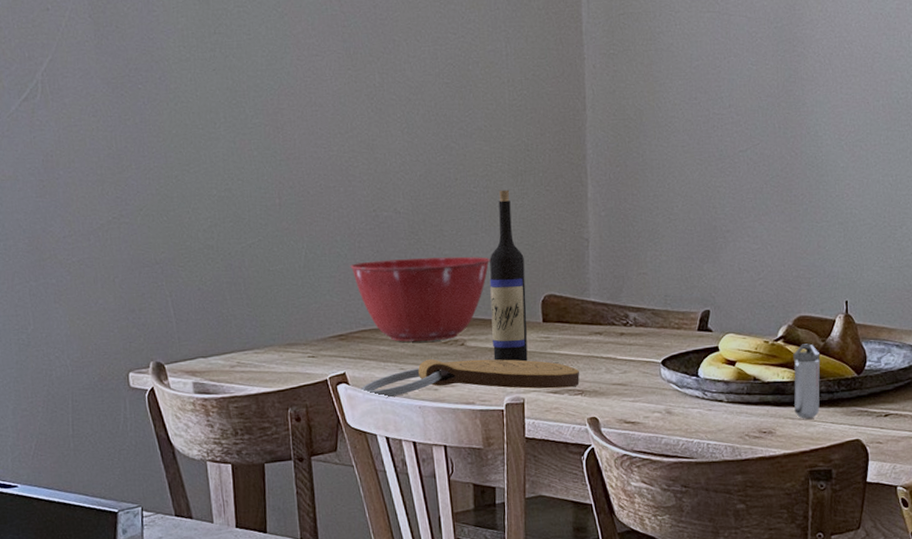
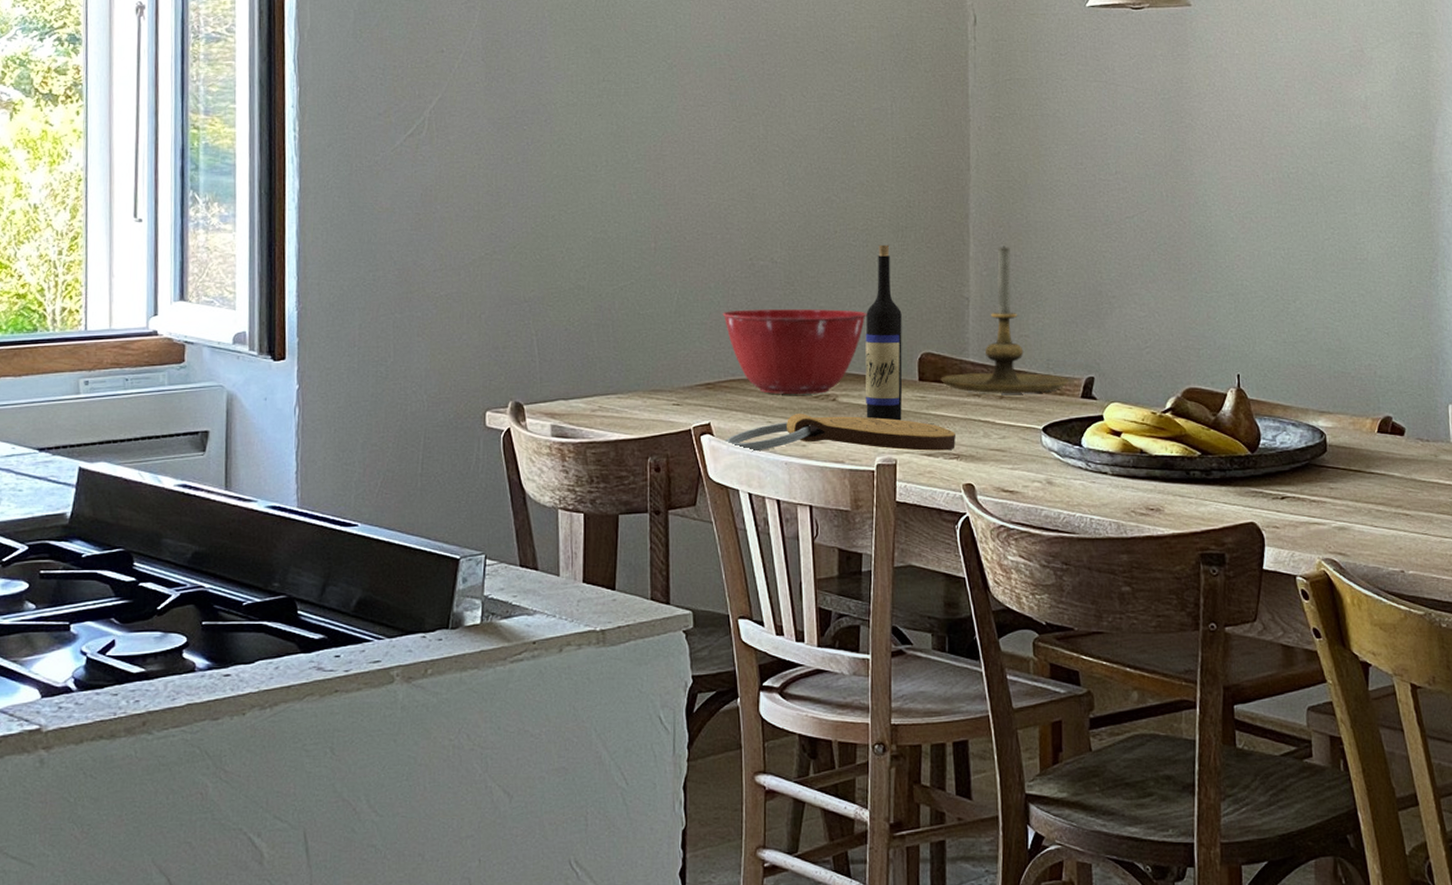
candle holder: none [564,185,685,331] -> present [941,246,1068,393]
shaker: present [793,343,821,419] -> none [1182,417,1212,497]

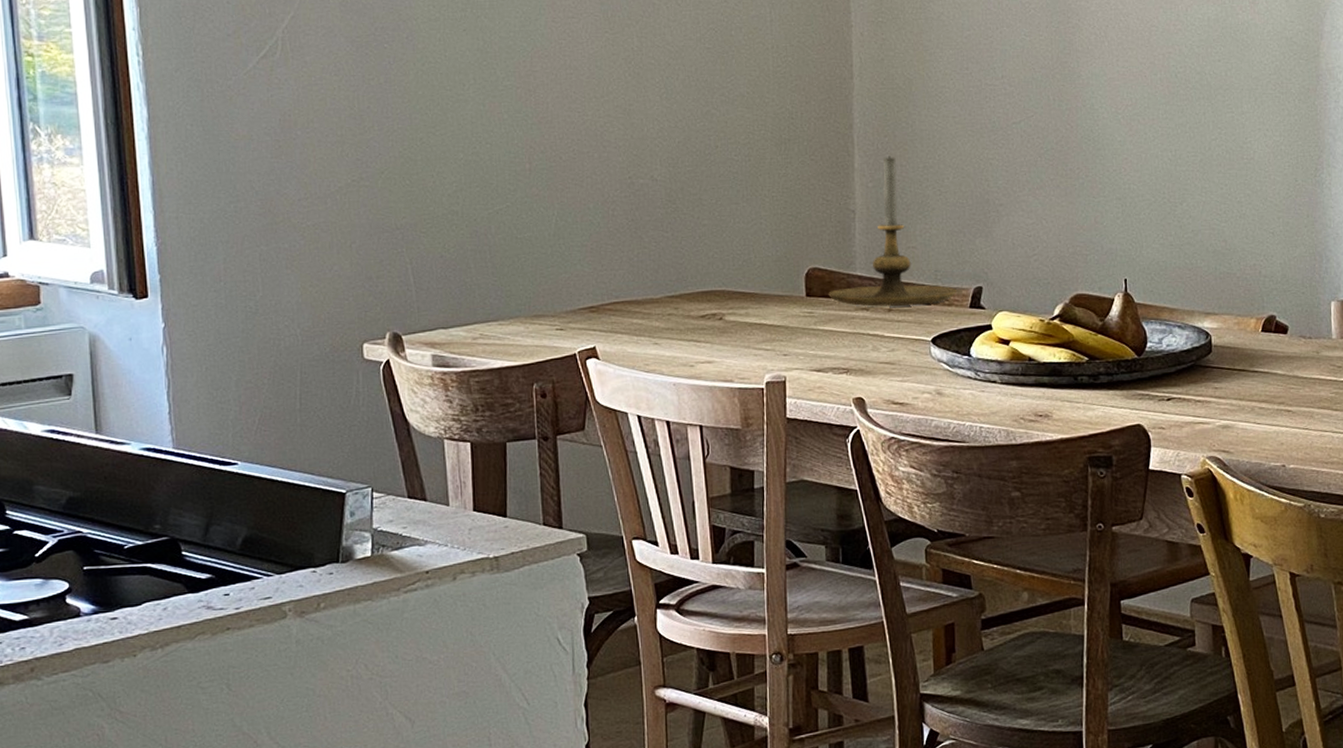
mixing bowl: present [722,309,867,394] -> none [603,226,752,315]
cutting board: present [725,414,956,452] -> none [611,334,845,374]
wine bottle: present [865,244,903,421] -> none [750,158,790,338]

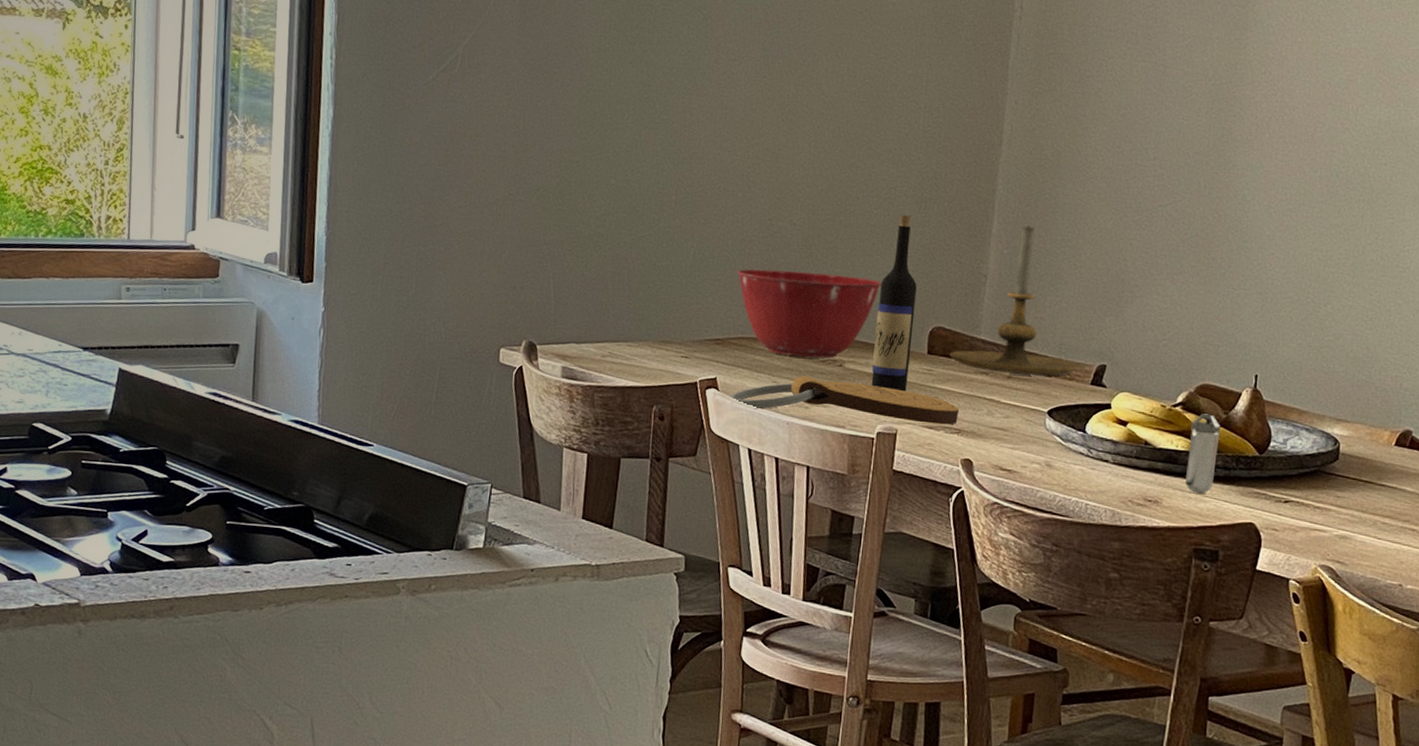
mixing bowl: none [603,226,752,315] -> present [737,269,882,358]
cutting board: none [611,334,845,374] -> present [729,376,959,425]
wine bottle: none [750,158,790,338] -> present [871,214,917,392]
shaker: none [1070,323,1099,402] -> present [1184,413,1221,493]

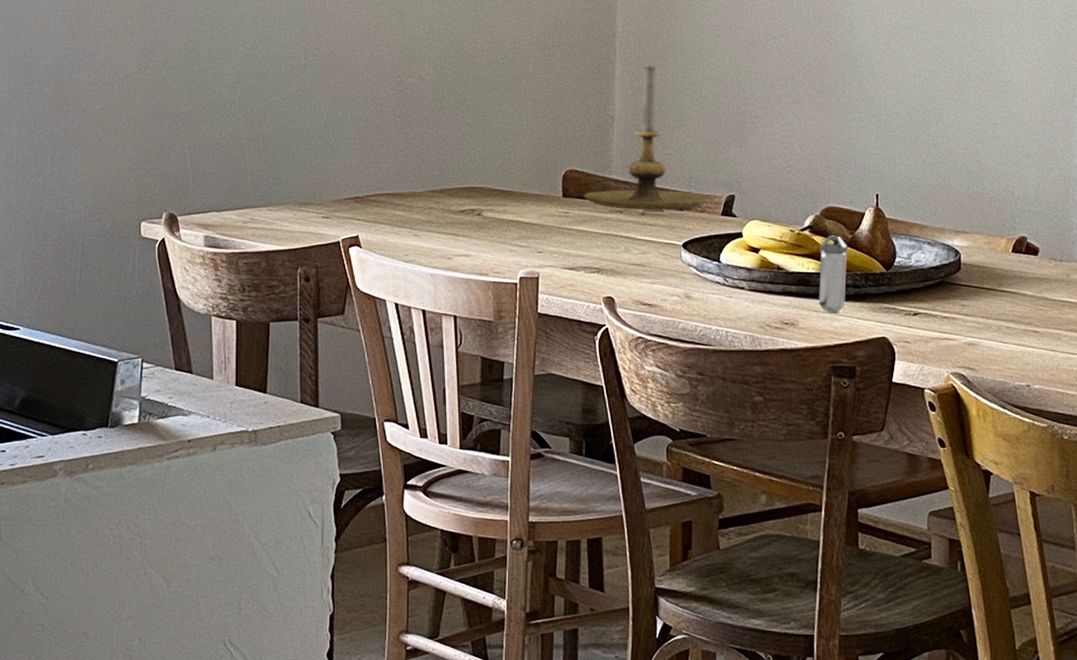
cutting board: present [729,376,959,425] -> none [372,228,597,265]
mixing bowl: present [737,269,882,358] -> none [371,125,513,208]
wine bottle: present [871,214,917,392] -> none [510,63,547,236]

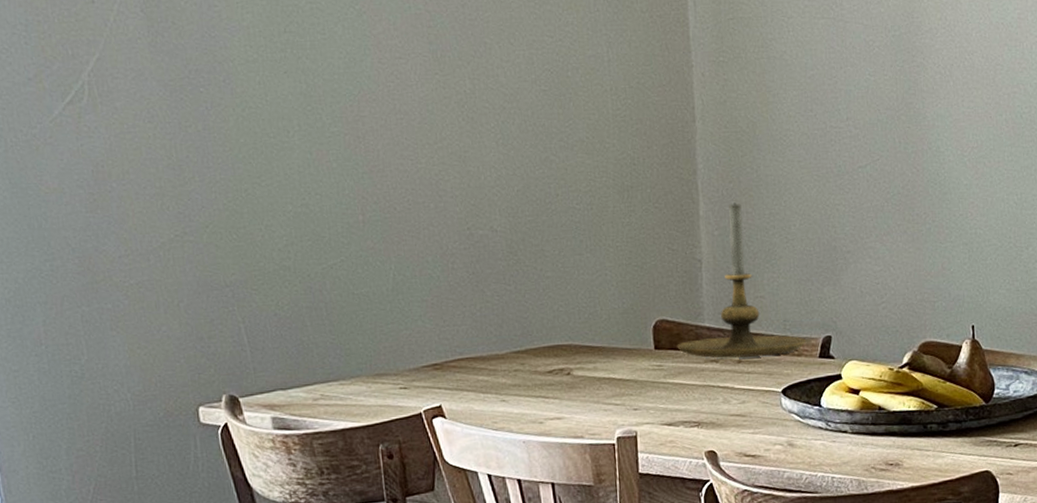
shaker: present [818,235,848,312] -> none [919,370,948,450]

